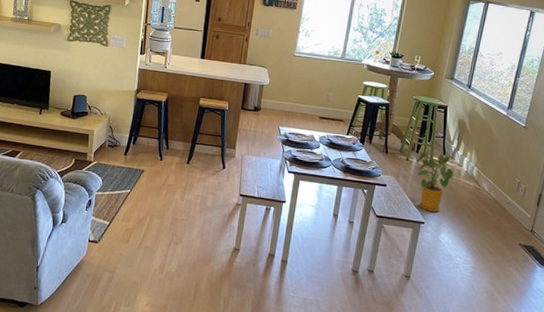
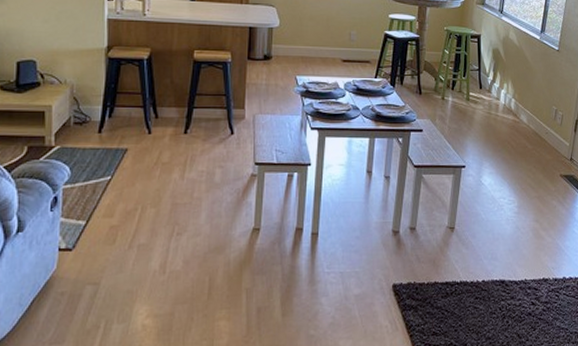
house plant: present [417,151,456,212] -> none [453,87,494,153]

